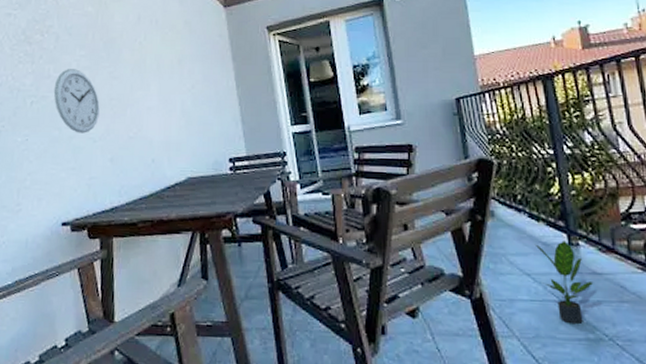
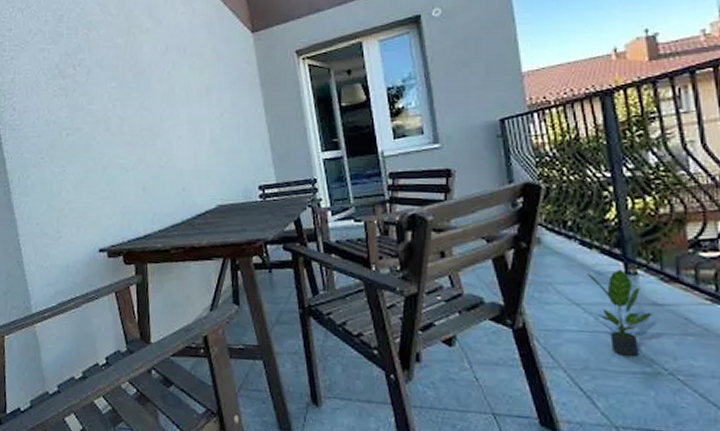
wall clock: present [53,69,100,133] -> none [87,101,131,164]

